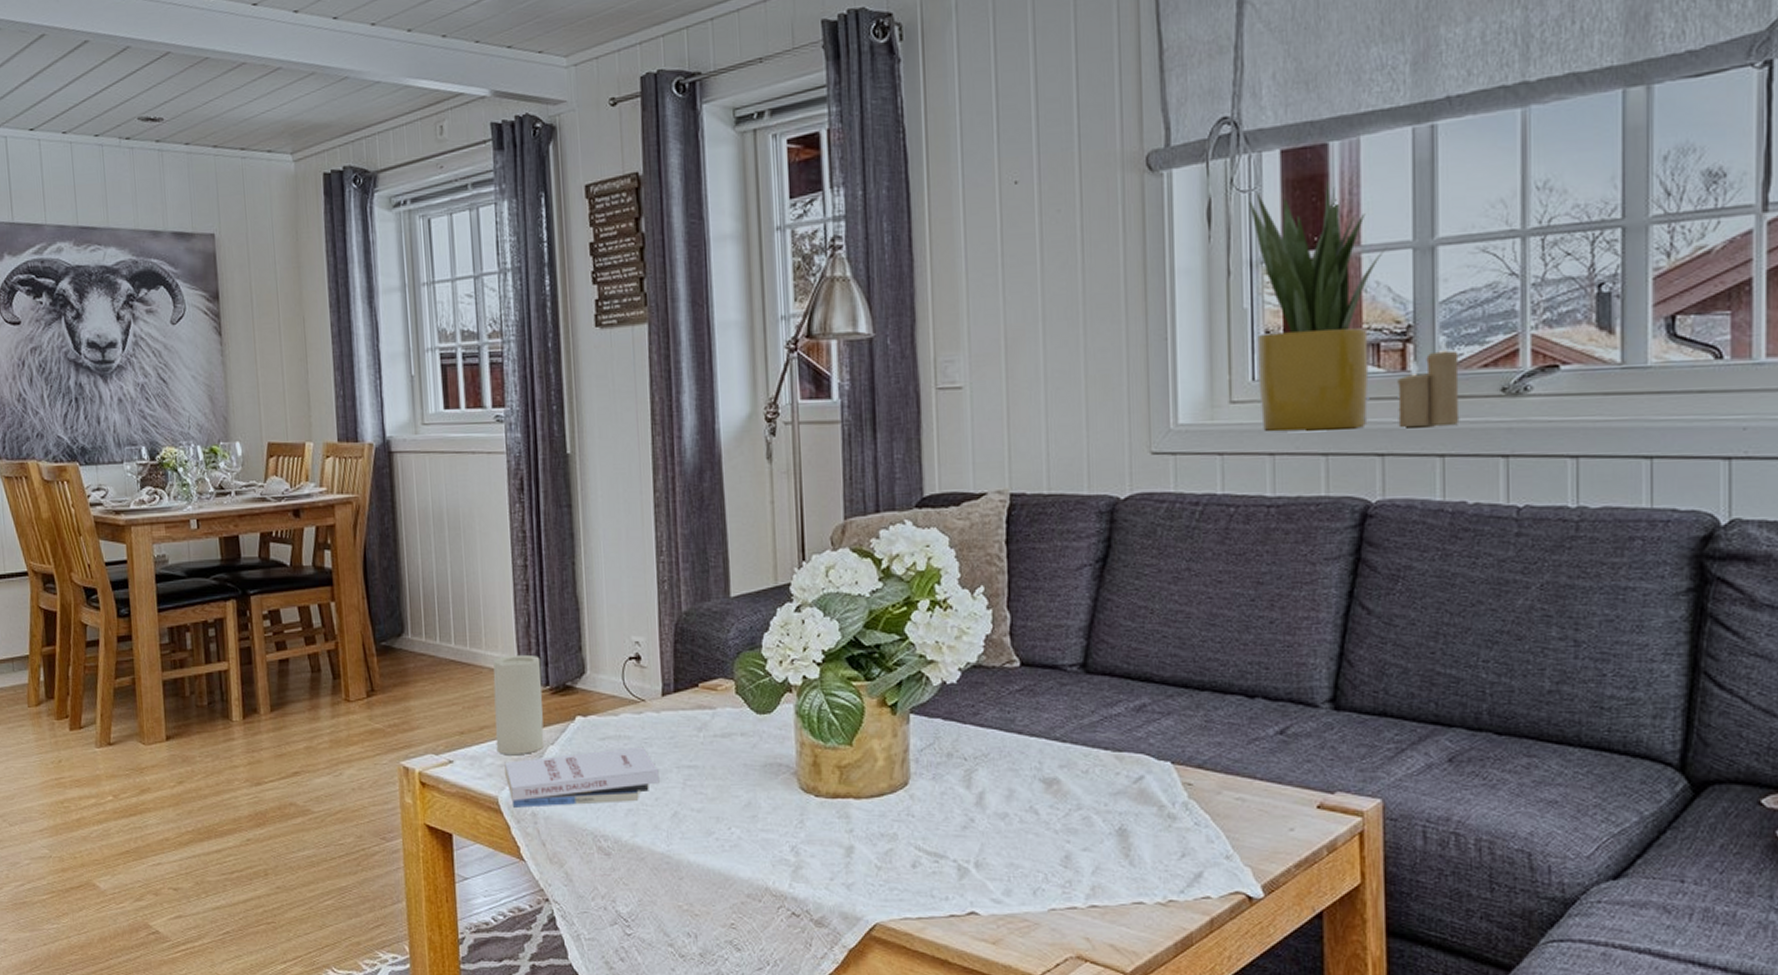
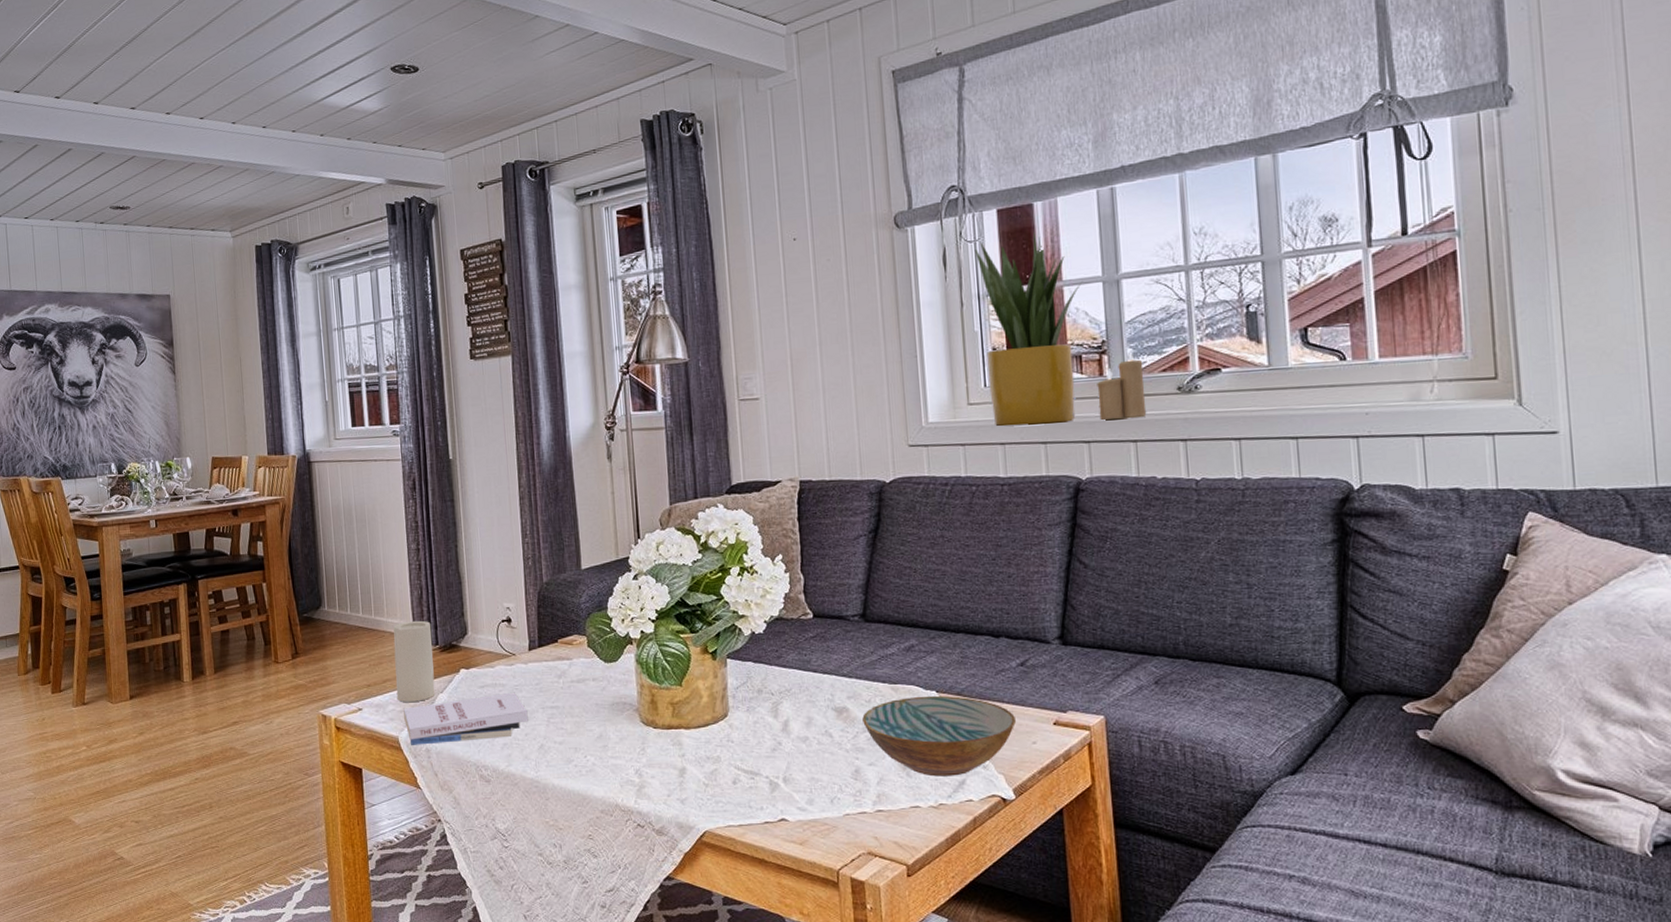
bowl: none [1077,767,1271,867] -> present [862,695,1017,777]

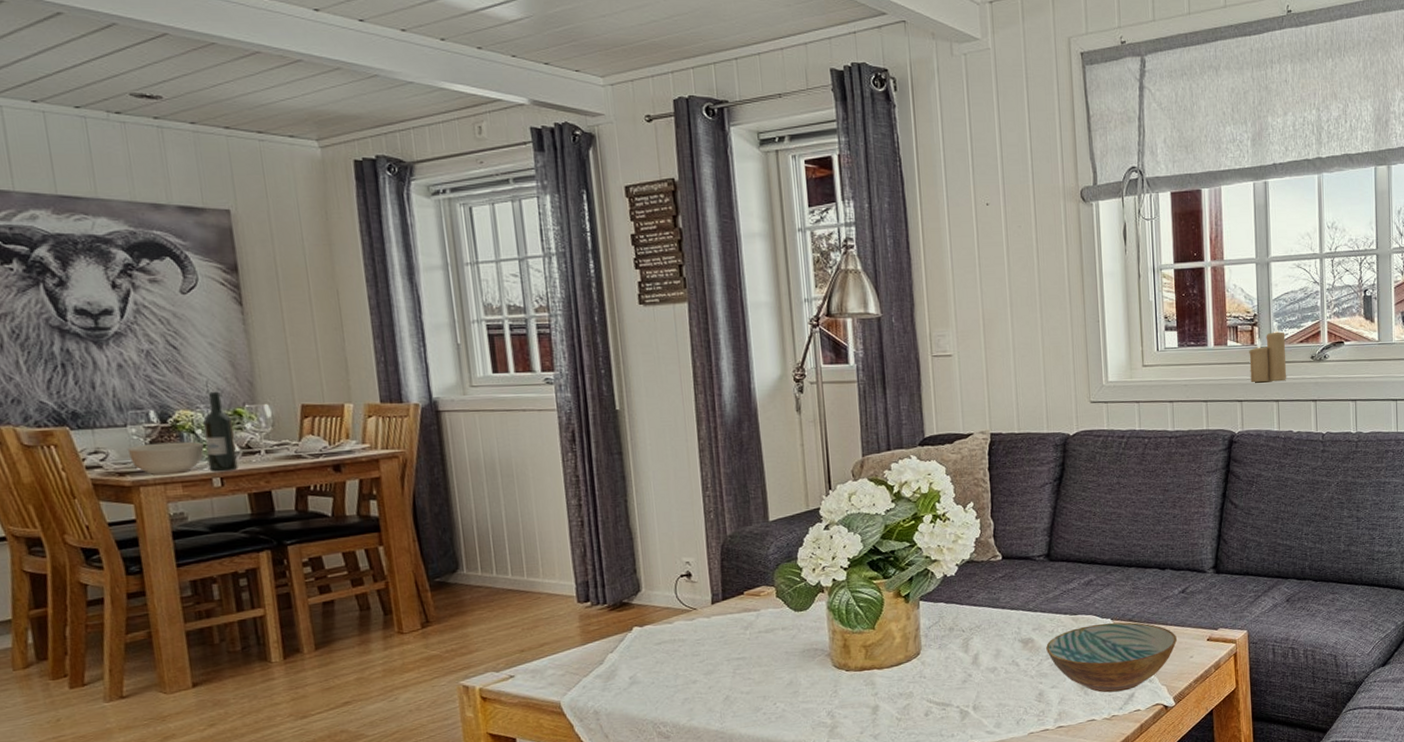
bowl: none [96,489,145,518] -> present [127,441,204,476]
wine bottle: none [146,446,168,515] -> present [203,391,239,473]
candle: present [393,620,435,703] -> none [551,579,604,666]
books: present [403,692,528,745] -> none [566,646,712,709]
planter: present [974,233,1083,427] -> none [1151,216,1240,387]

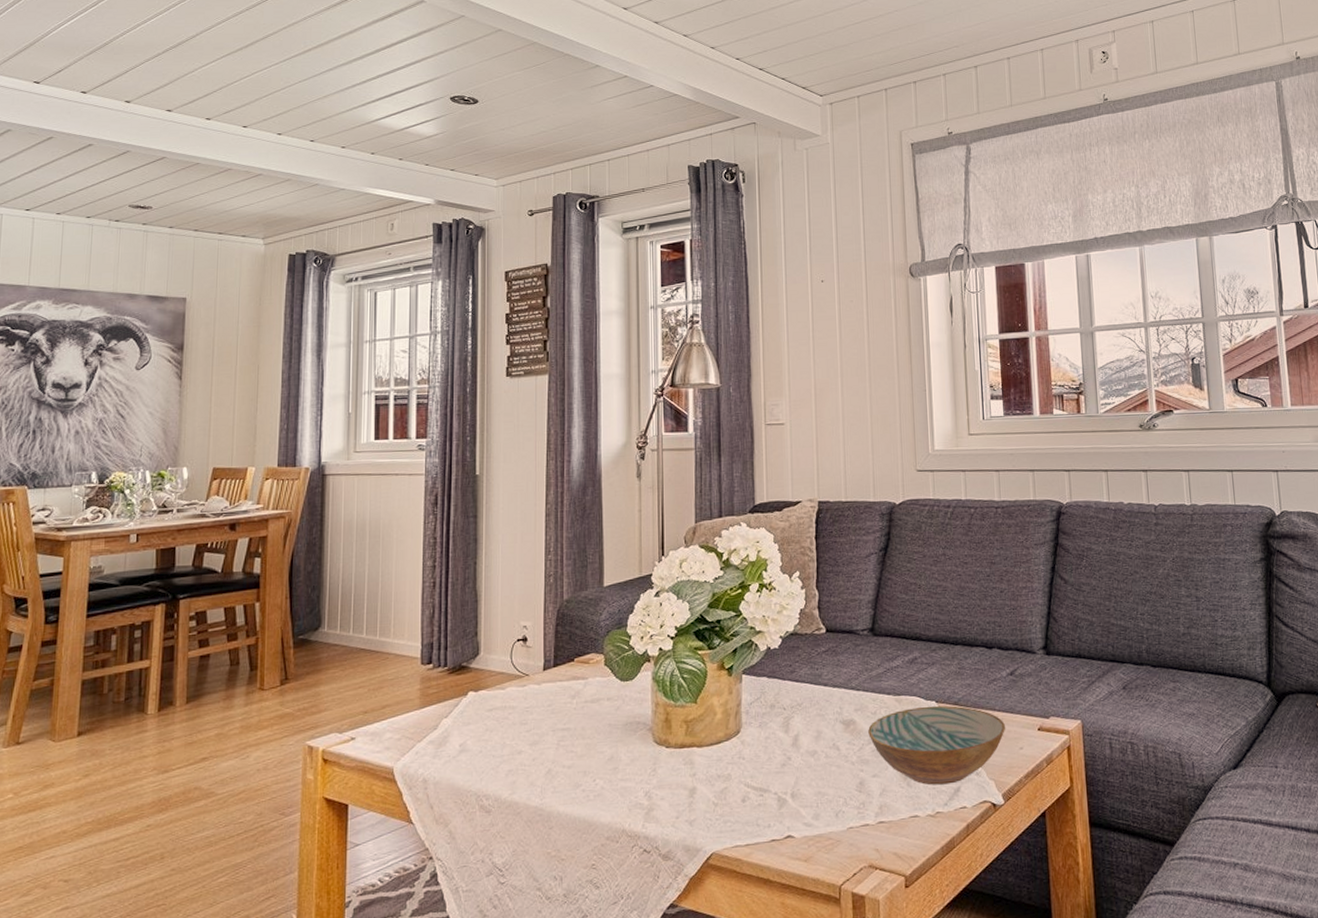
bowl: present [127,441,204,476] -> none [68,500,129,532]
wine bottle: present [203,391,239,473] -> none [129,455,156,529]
candle: present [1249,326,1286,383] -> none [1075,394,1114,452]

